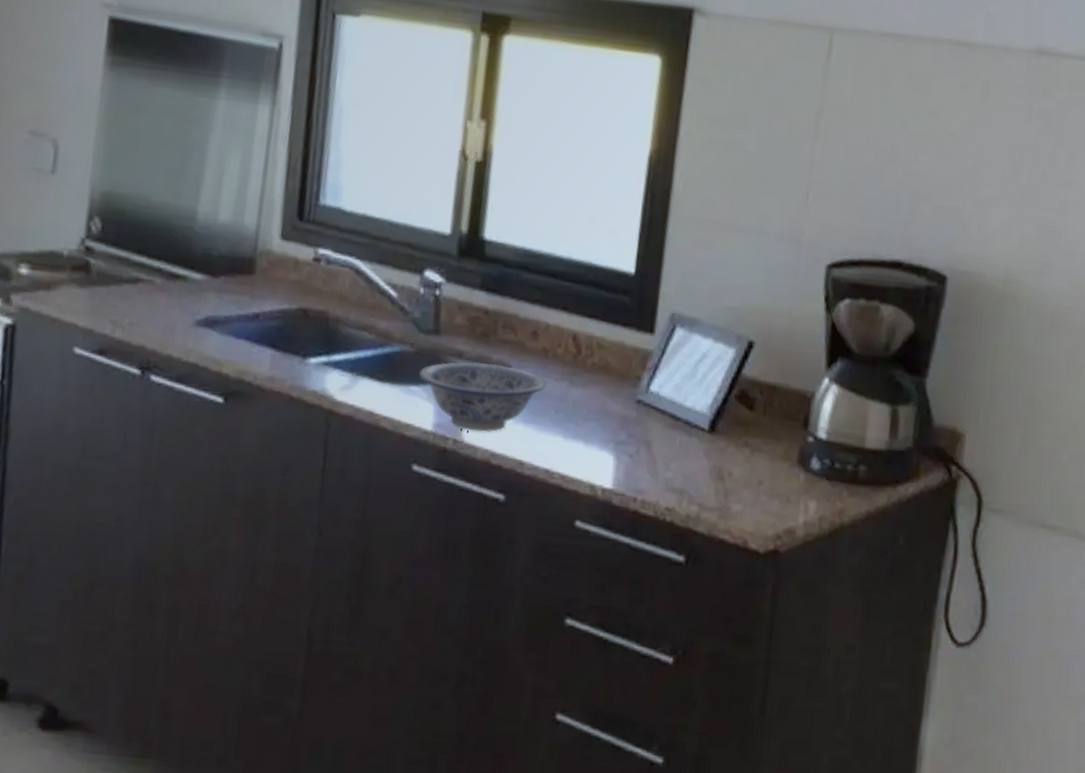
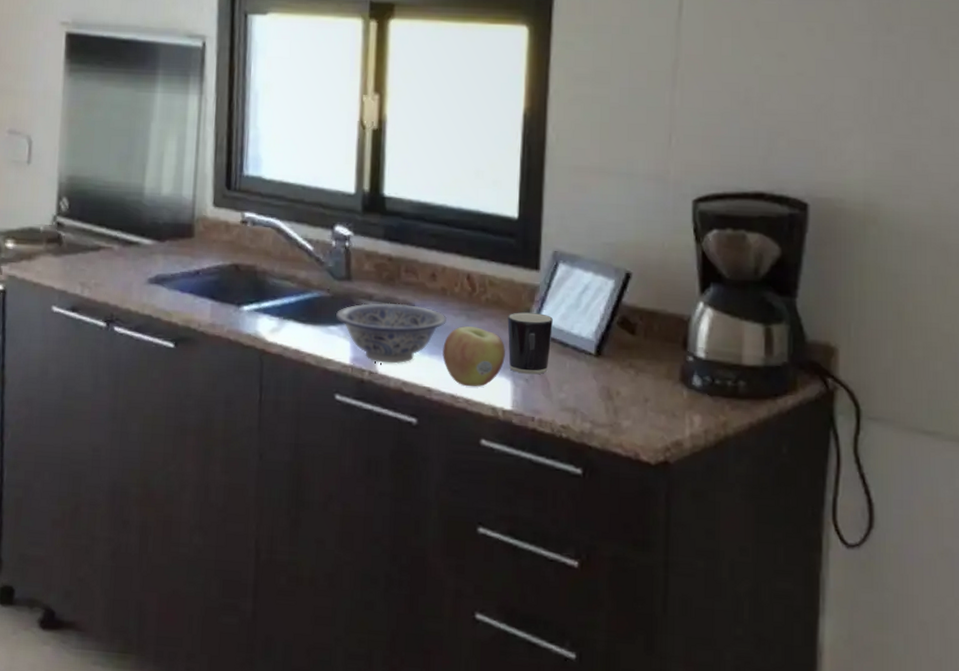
apple: none [539,393,610,462] -> present [442,326,505,387]
mug: none [613,379,666,451] -> present [507,312,554,375]

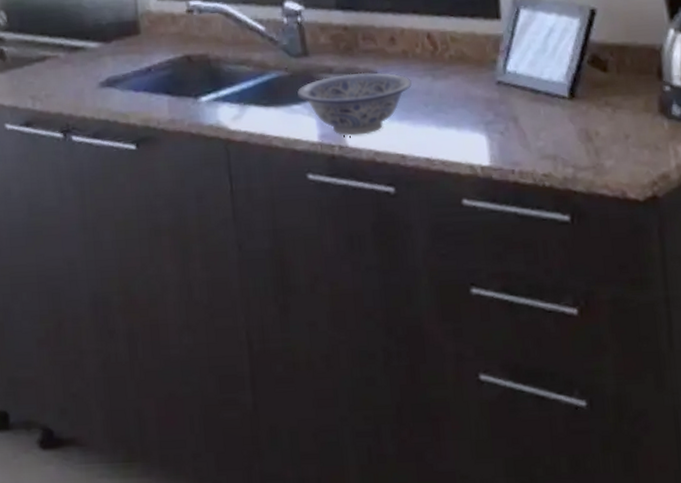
apple: present [442,326,505,387] -> none [411,86,477,148]
mug: present [507,312,554,375] -> none [474,63,522,127]

